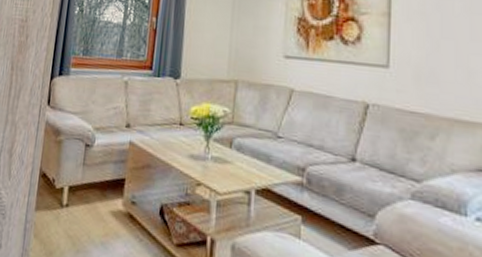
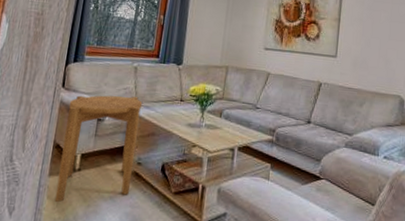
side table: none [41,115,135,243] -> present [54,95,143,202]

